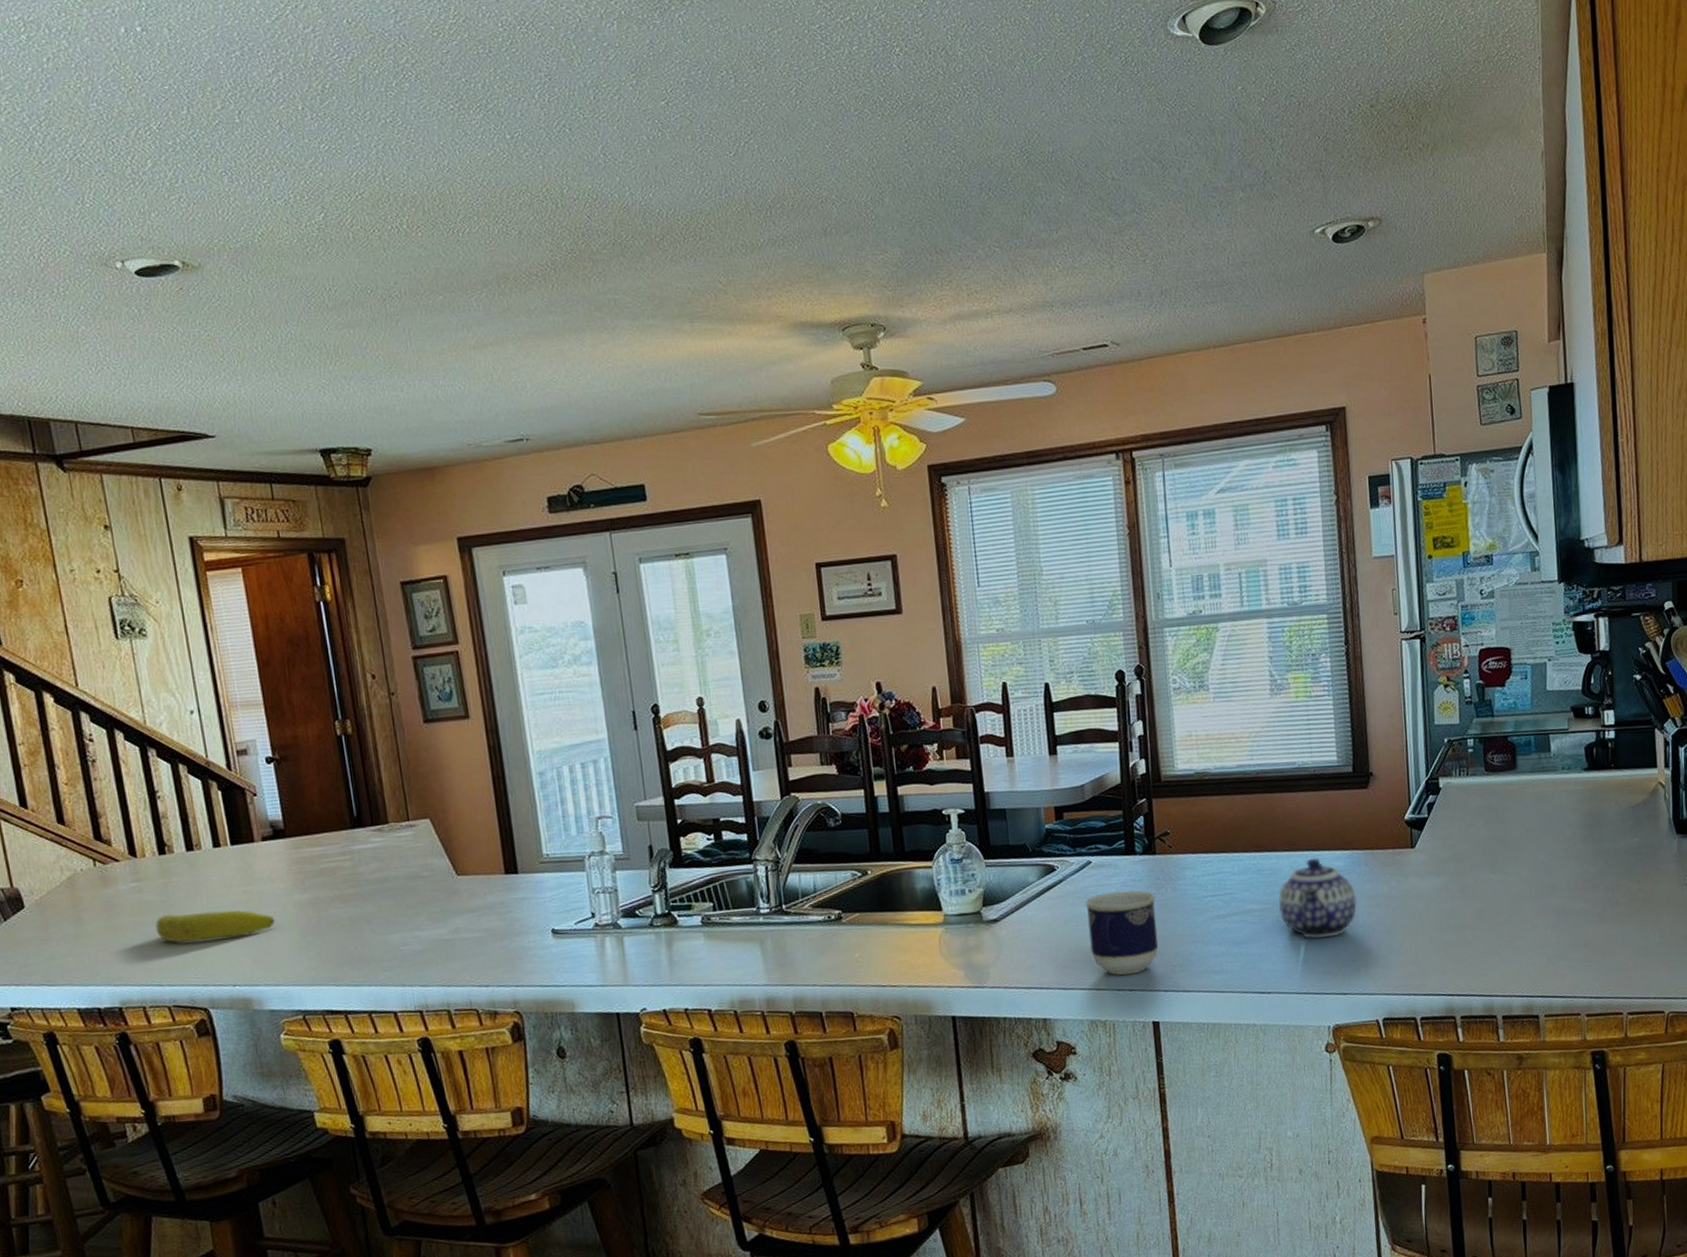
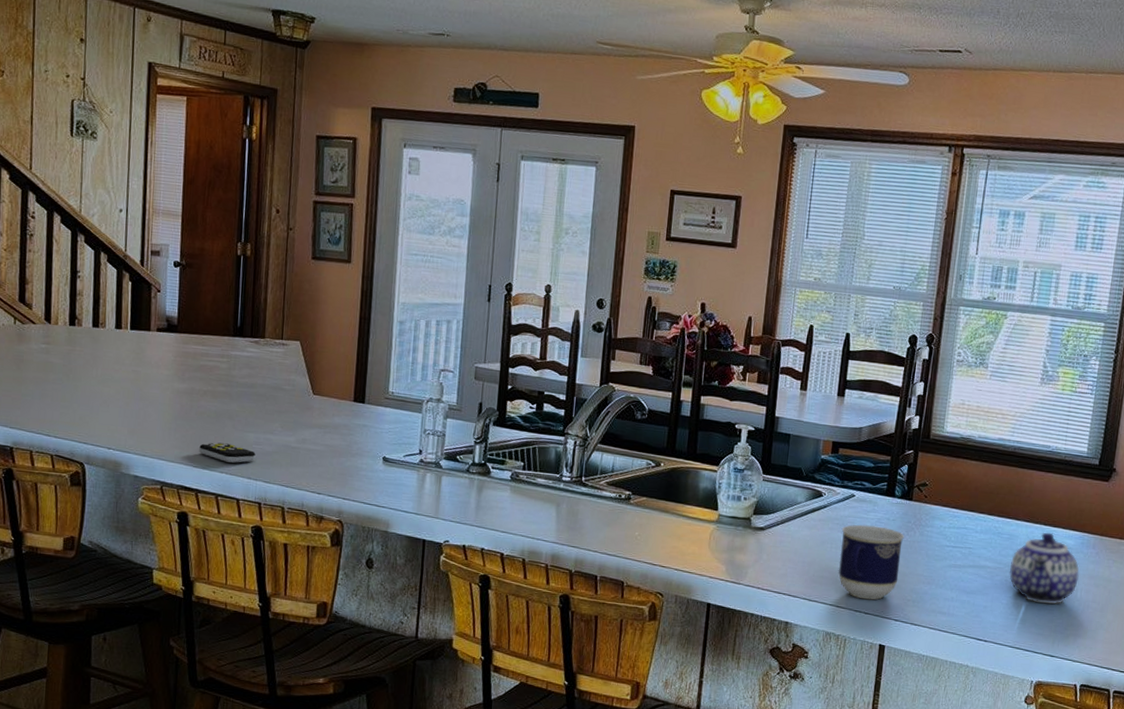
fruit: present [155,910,275,942] -> none [54,377,154,408]
remote control: none [338,950,406,973] -> present [199,441,256,463]

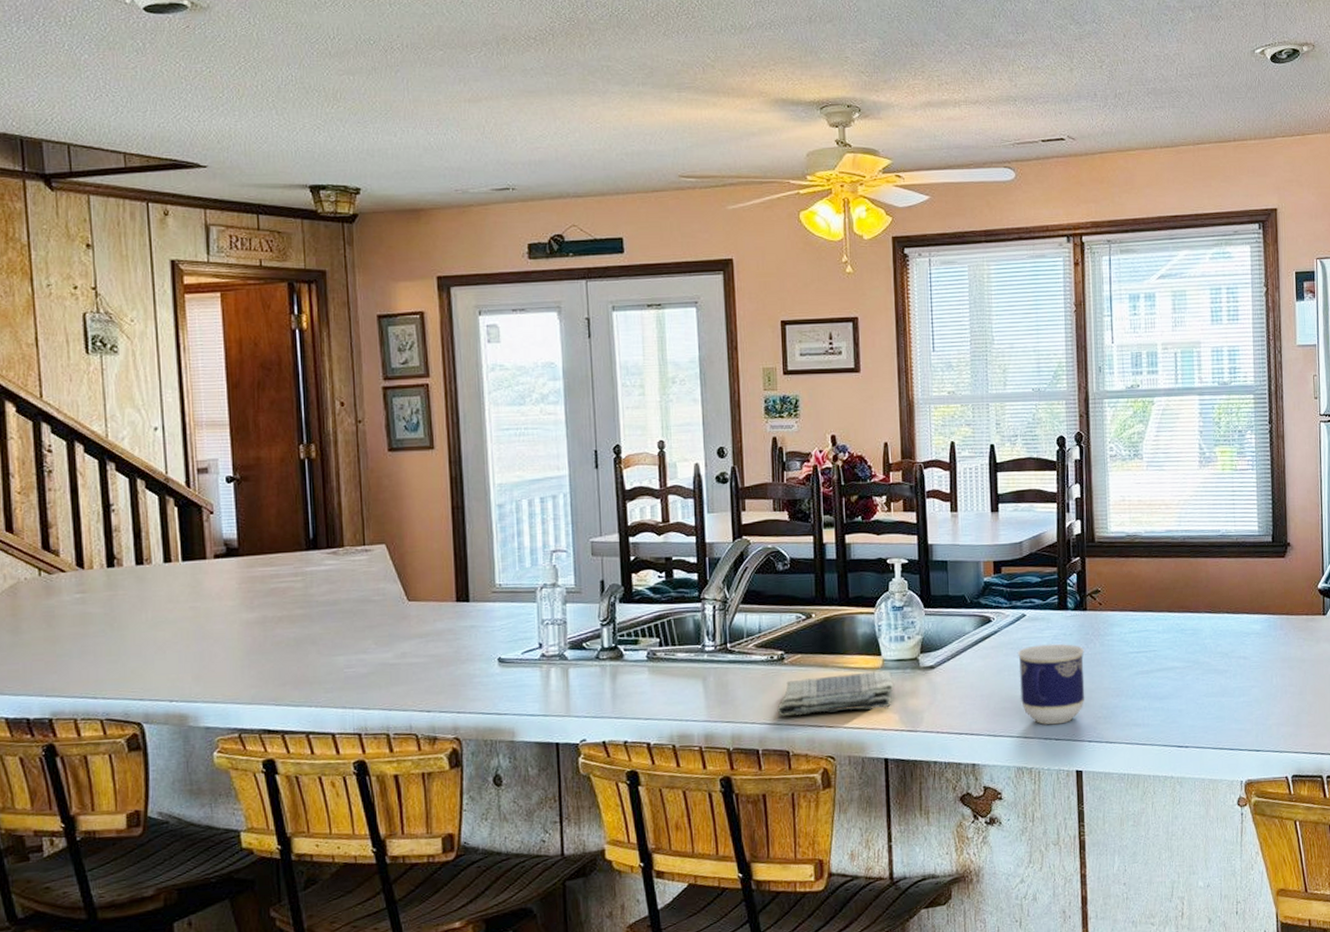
remote control: present [199,441,256,463] -> none [280,671,349,694]
dish towel: none [618,519,726,558] -> present [777,671,894,716]
teapot: present [1009,532,1079,604] -> none [1199,620,1271,697]

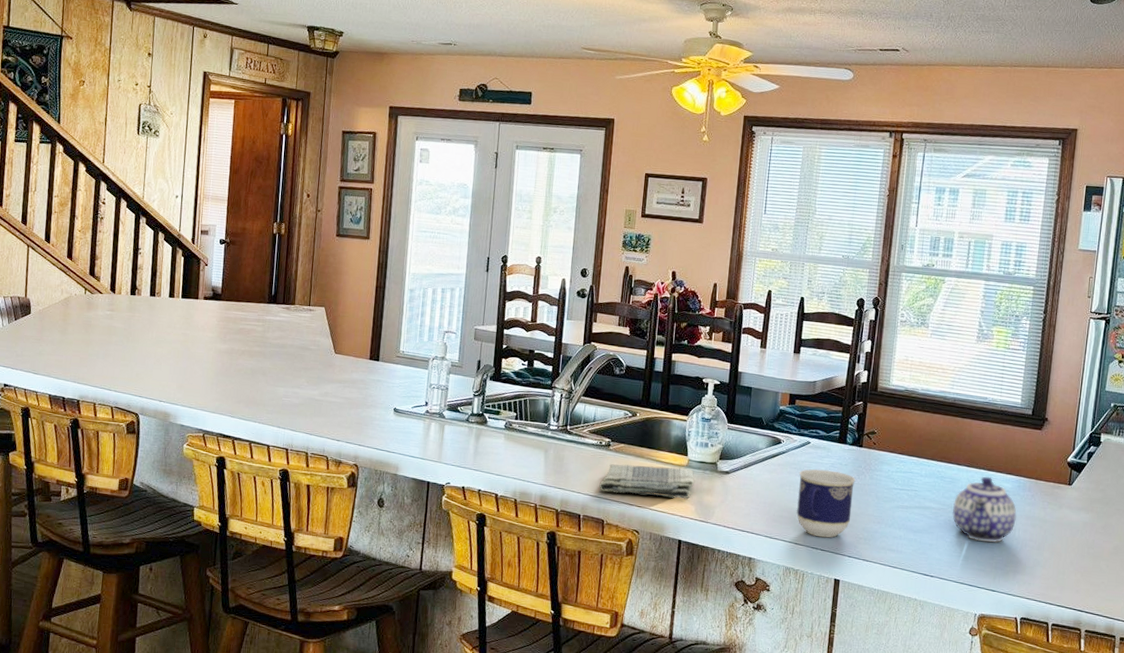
teapot: none [1199,620,1271,697] -> present [952,476,1017,543]

